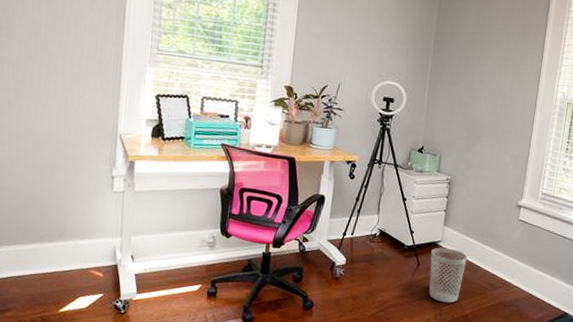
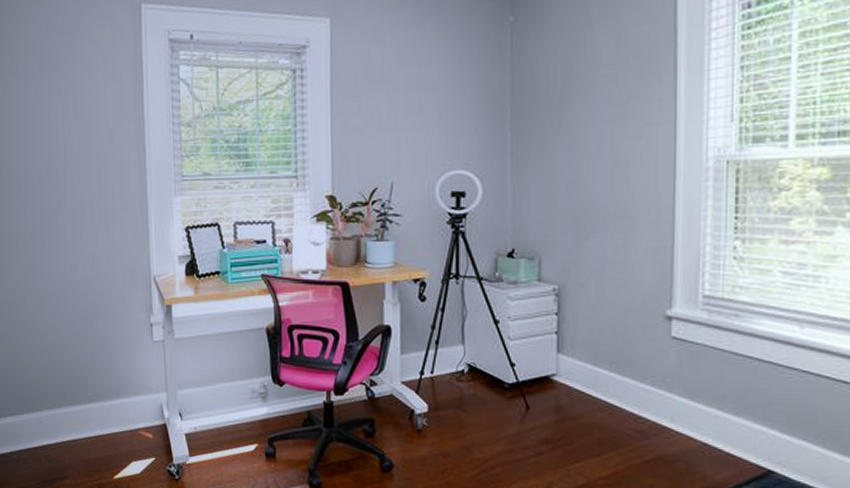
wastebasket: present [428,247,468,303] -> none [544,383,598,460]

